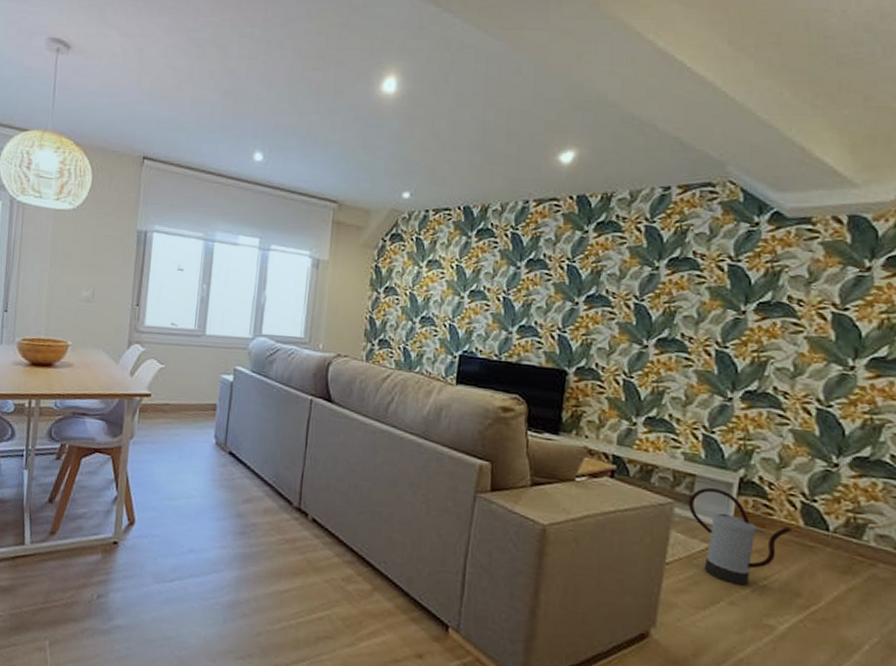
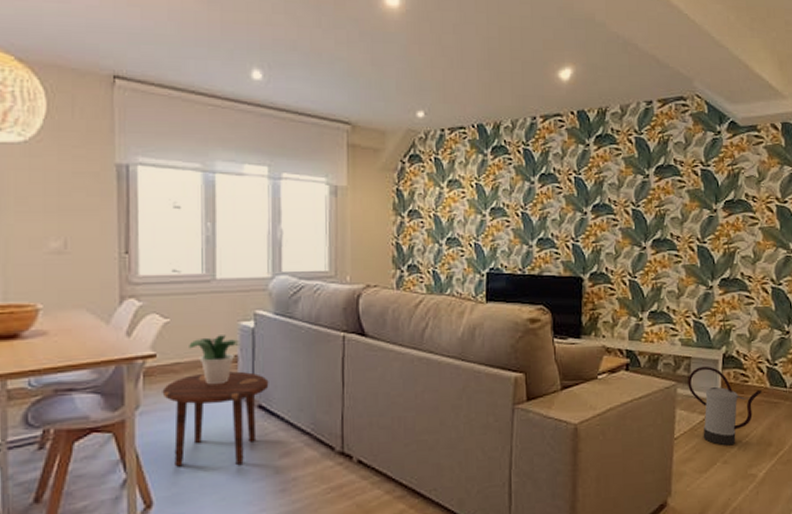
side table: none [152,415,241,502] -> present [162,371,269,467]
potted plant: none [177,384,220,428] -> present [189,335,241,385]

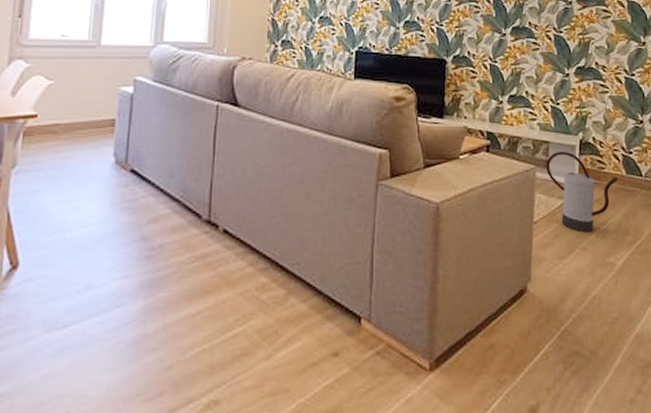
side table: present [162,371,269,467] -> none [39,135,143,228]
potted plant: present [189,335,241,385] -> none [69,99,119,147]

